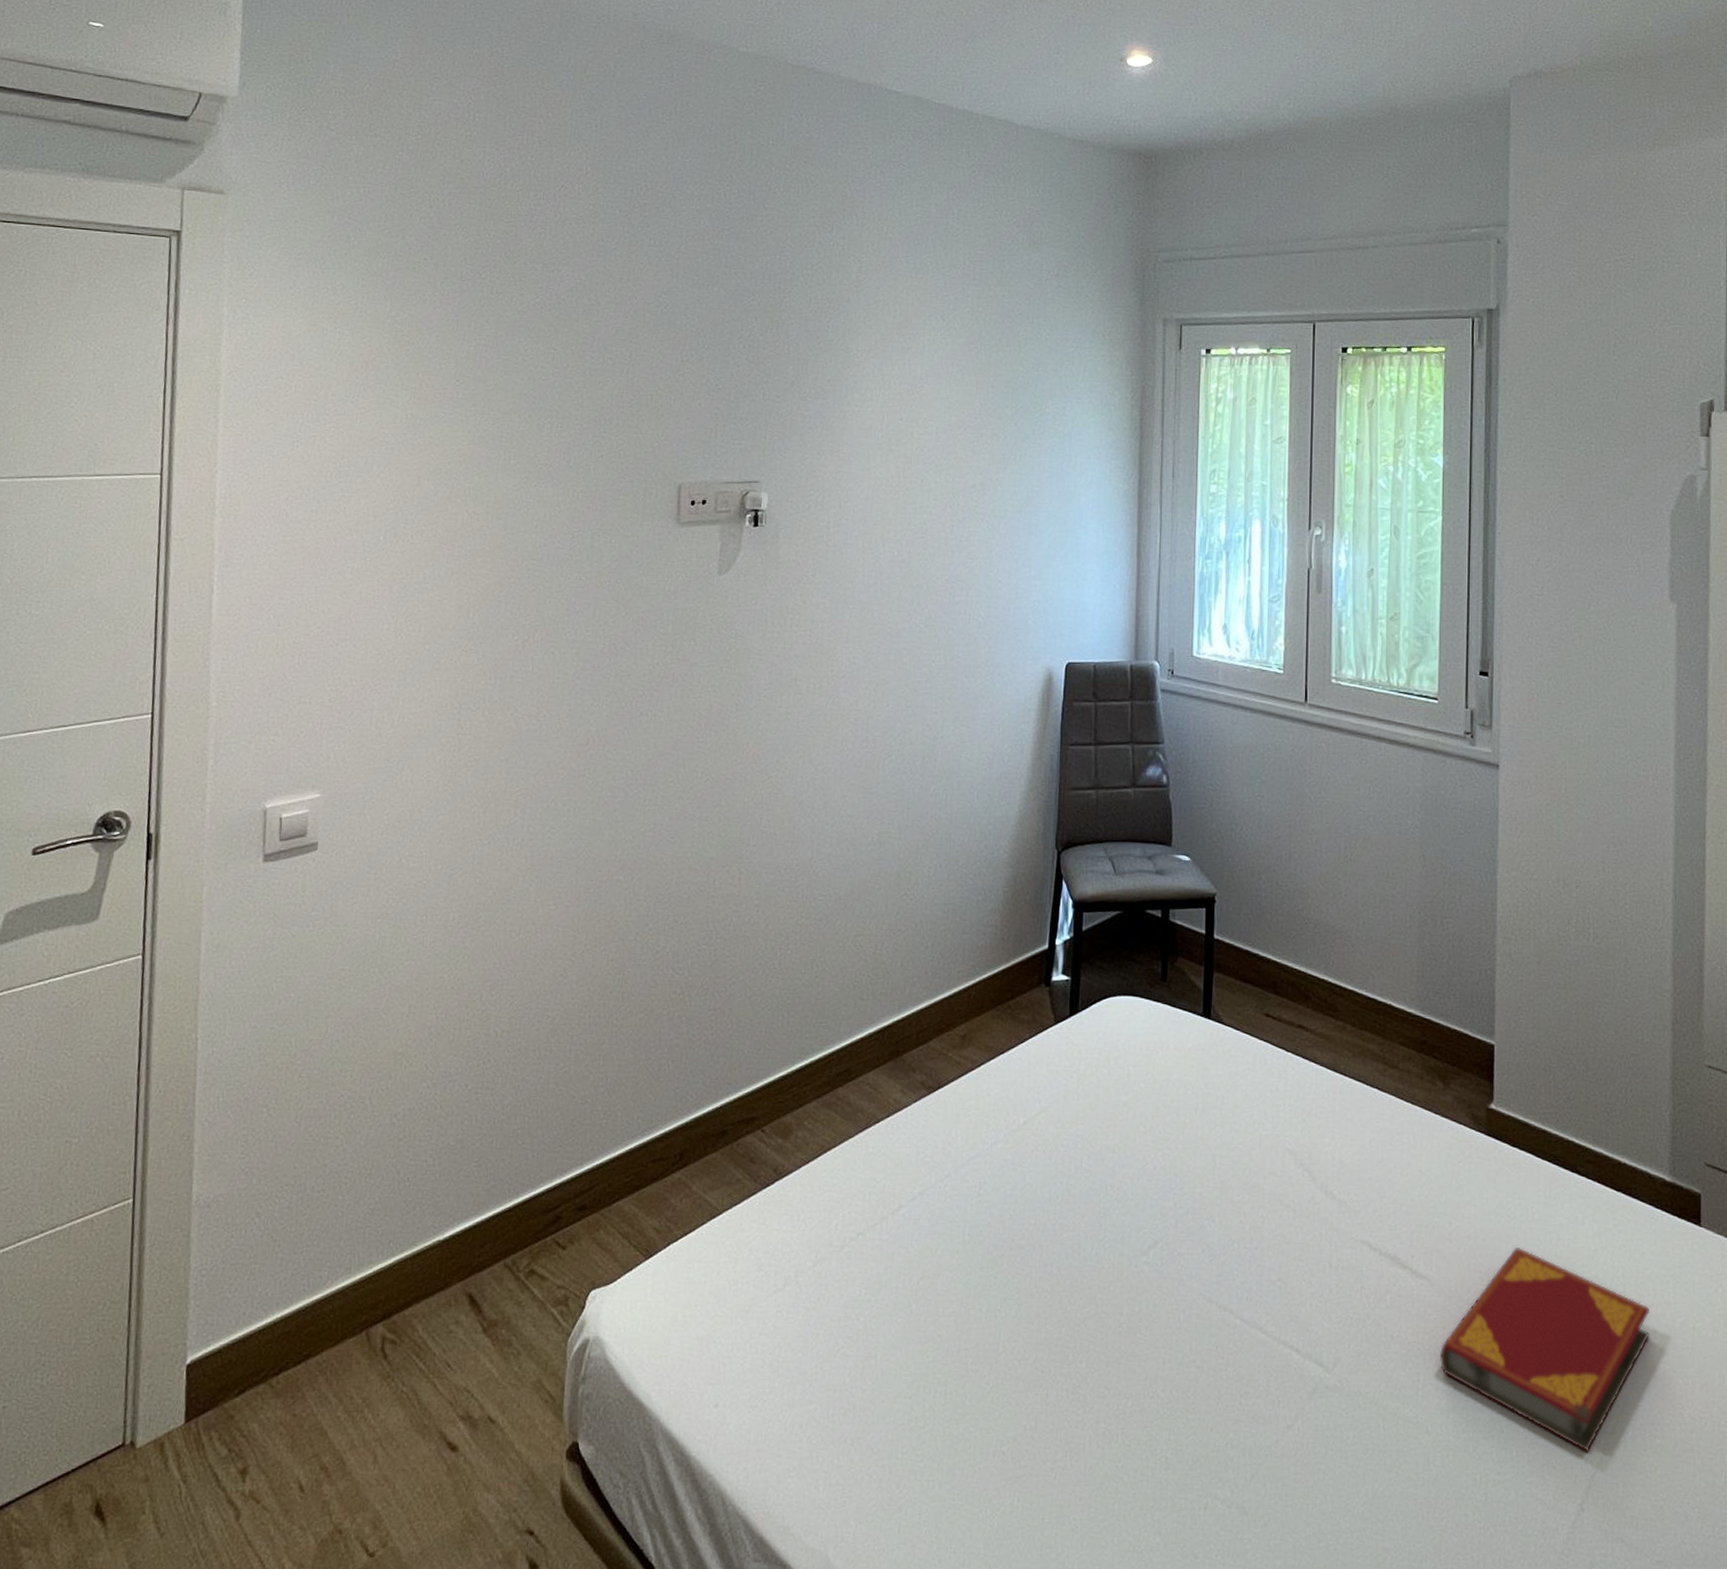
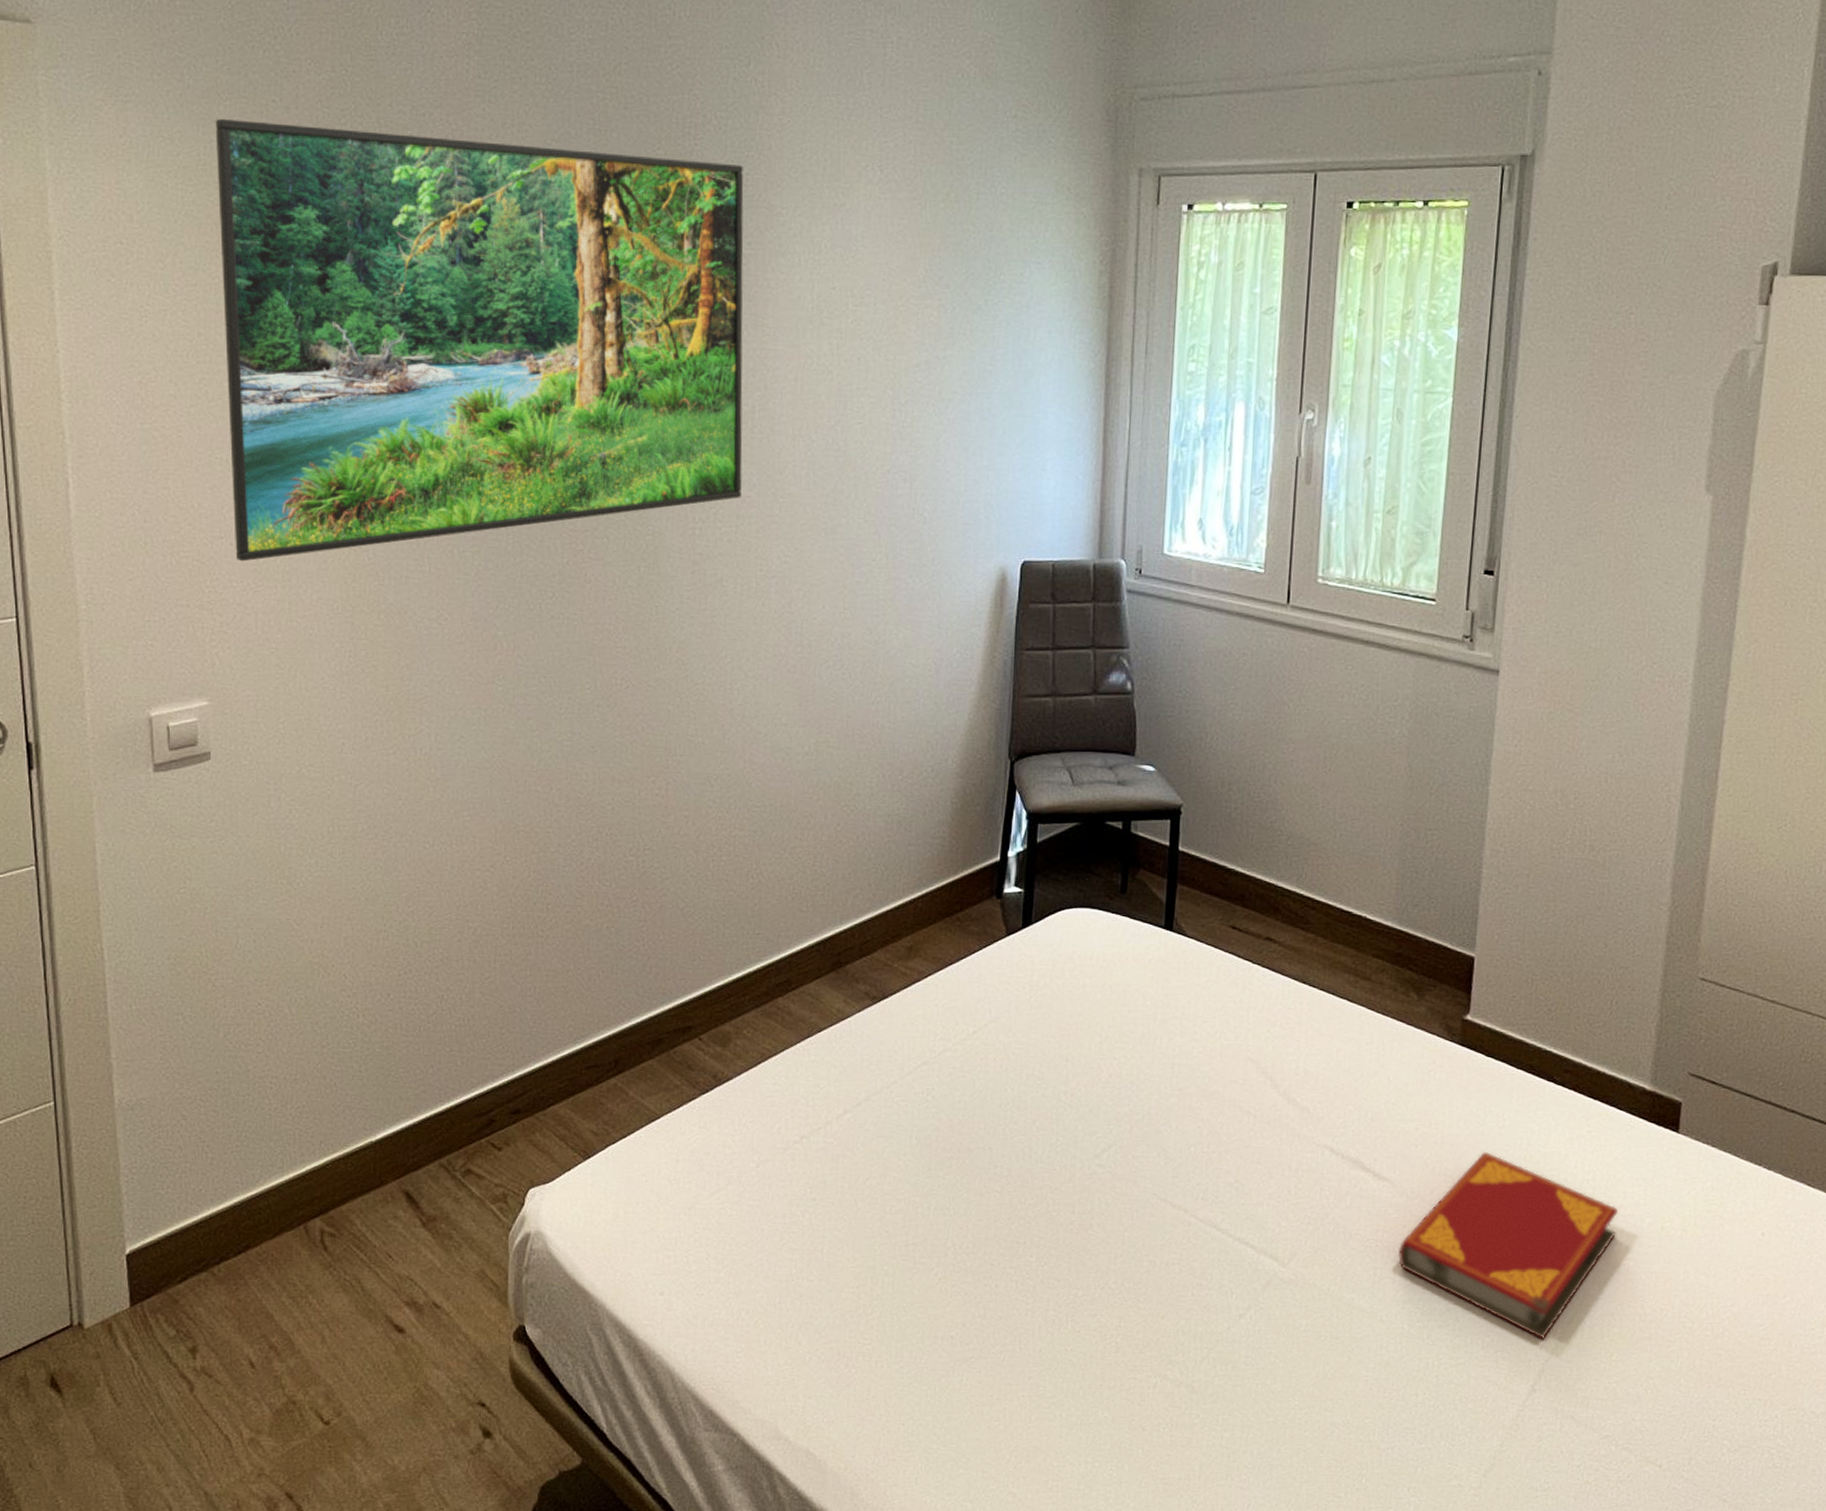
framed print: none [358,273,825,662] -> present [215,118,744,562]

